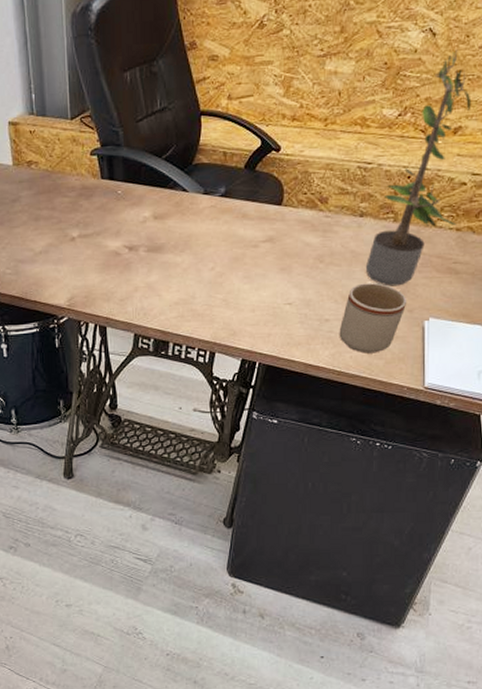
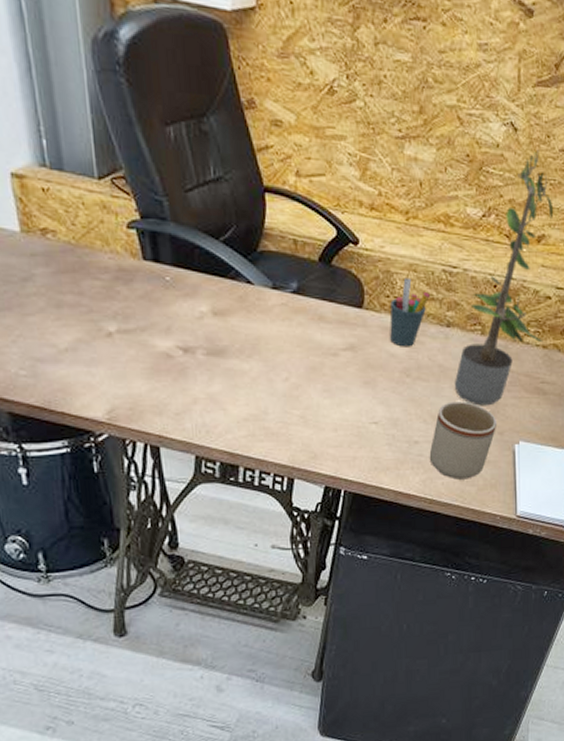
pen holder: none [306,176,345,237] -> present [389,277,430,347]

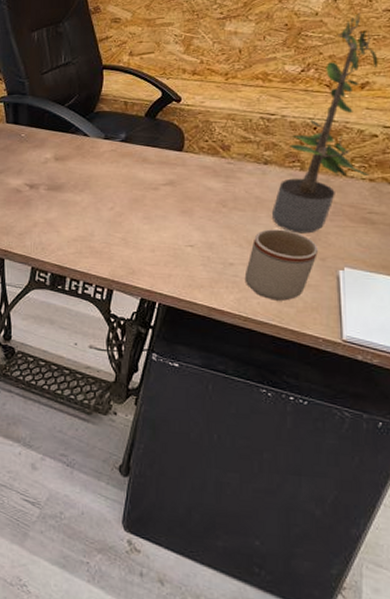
pen holder: present [389,277,430,347] -> none [208,125,247,182]

